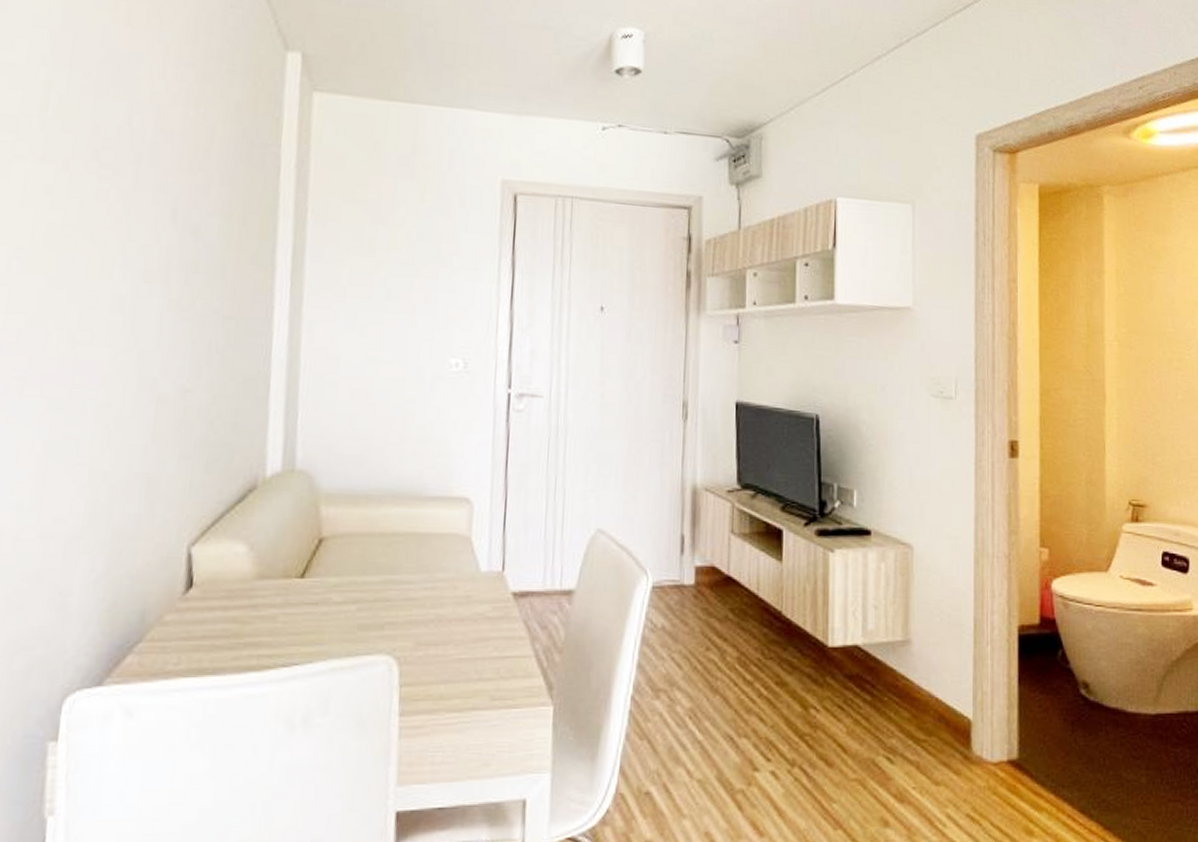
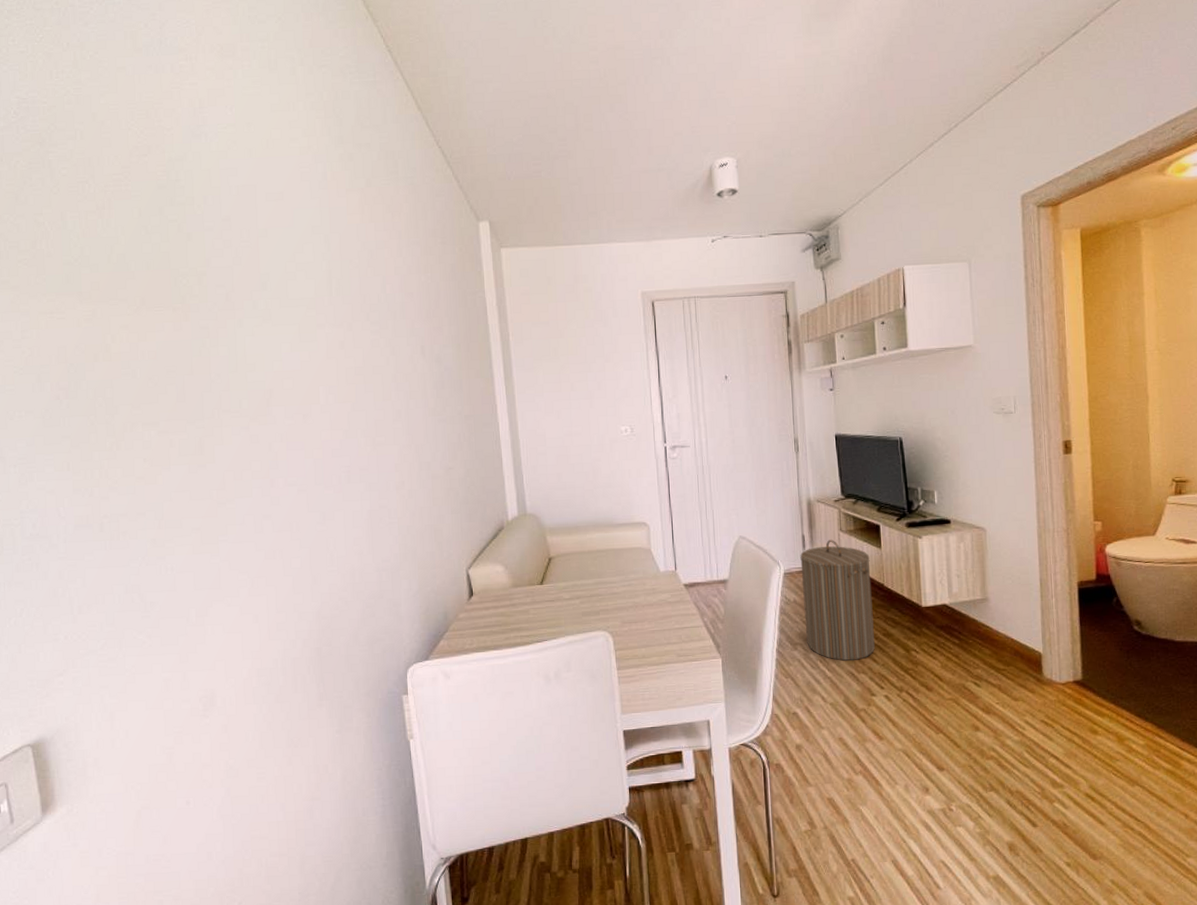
laundry hamper: none [673,544,767,718] -> present [800,540,875,661]

